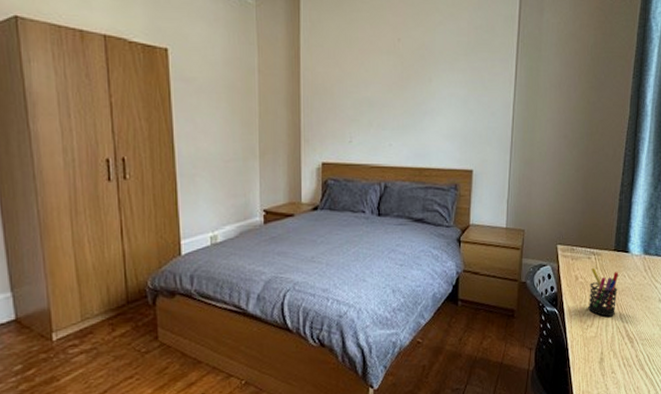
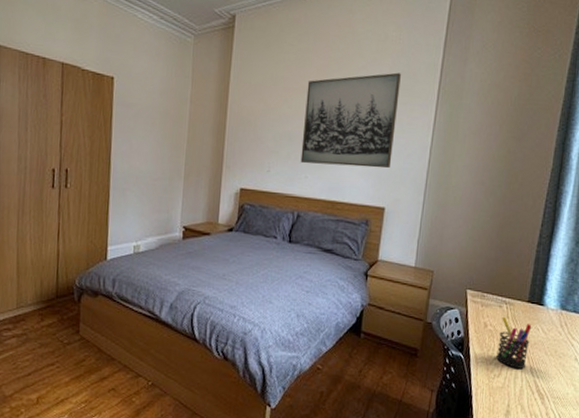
wall art: none [383,27,479,129] -> present [300,72,401,169]

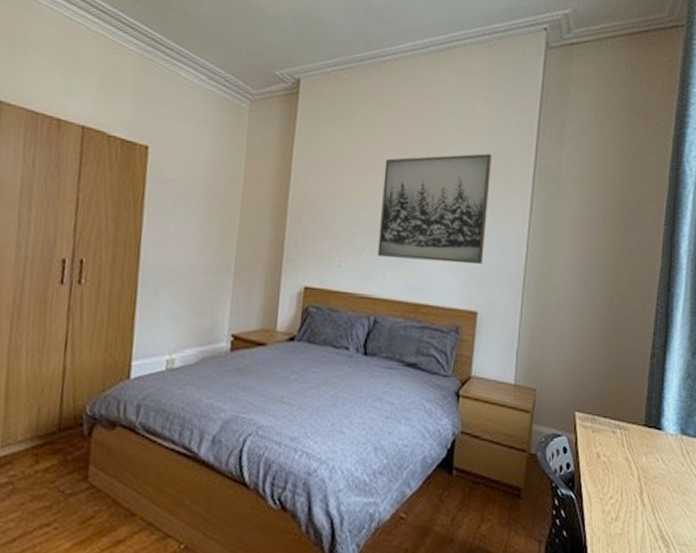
pen holder: present [496,317,532,369] -> none [612,446,651,509]

